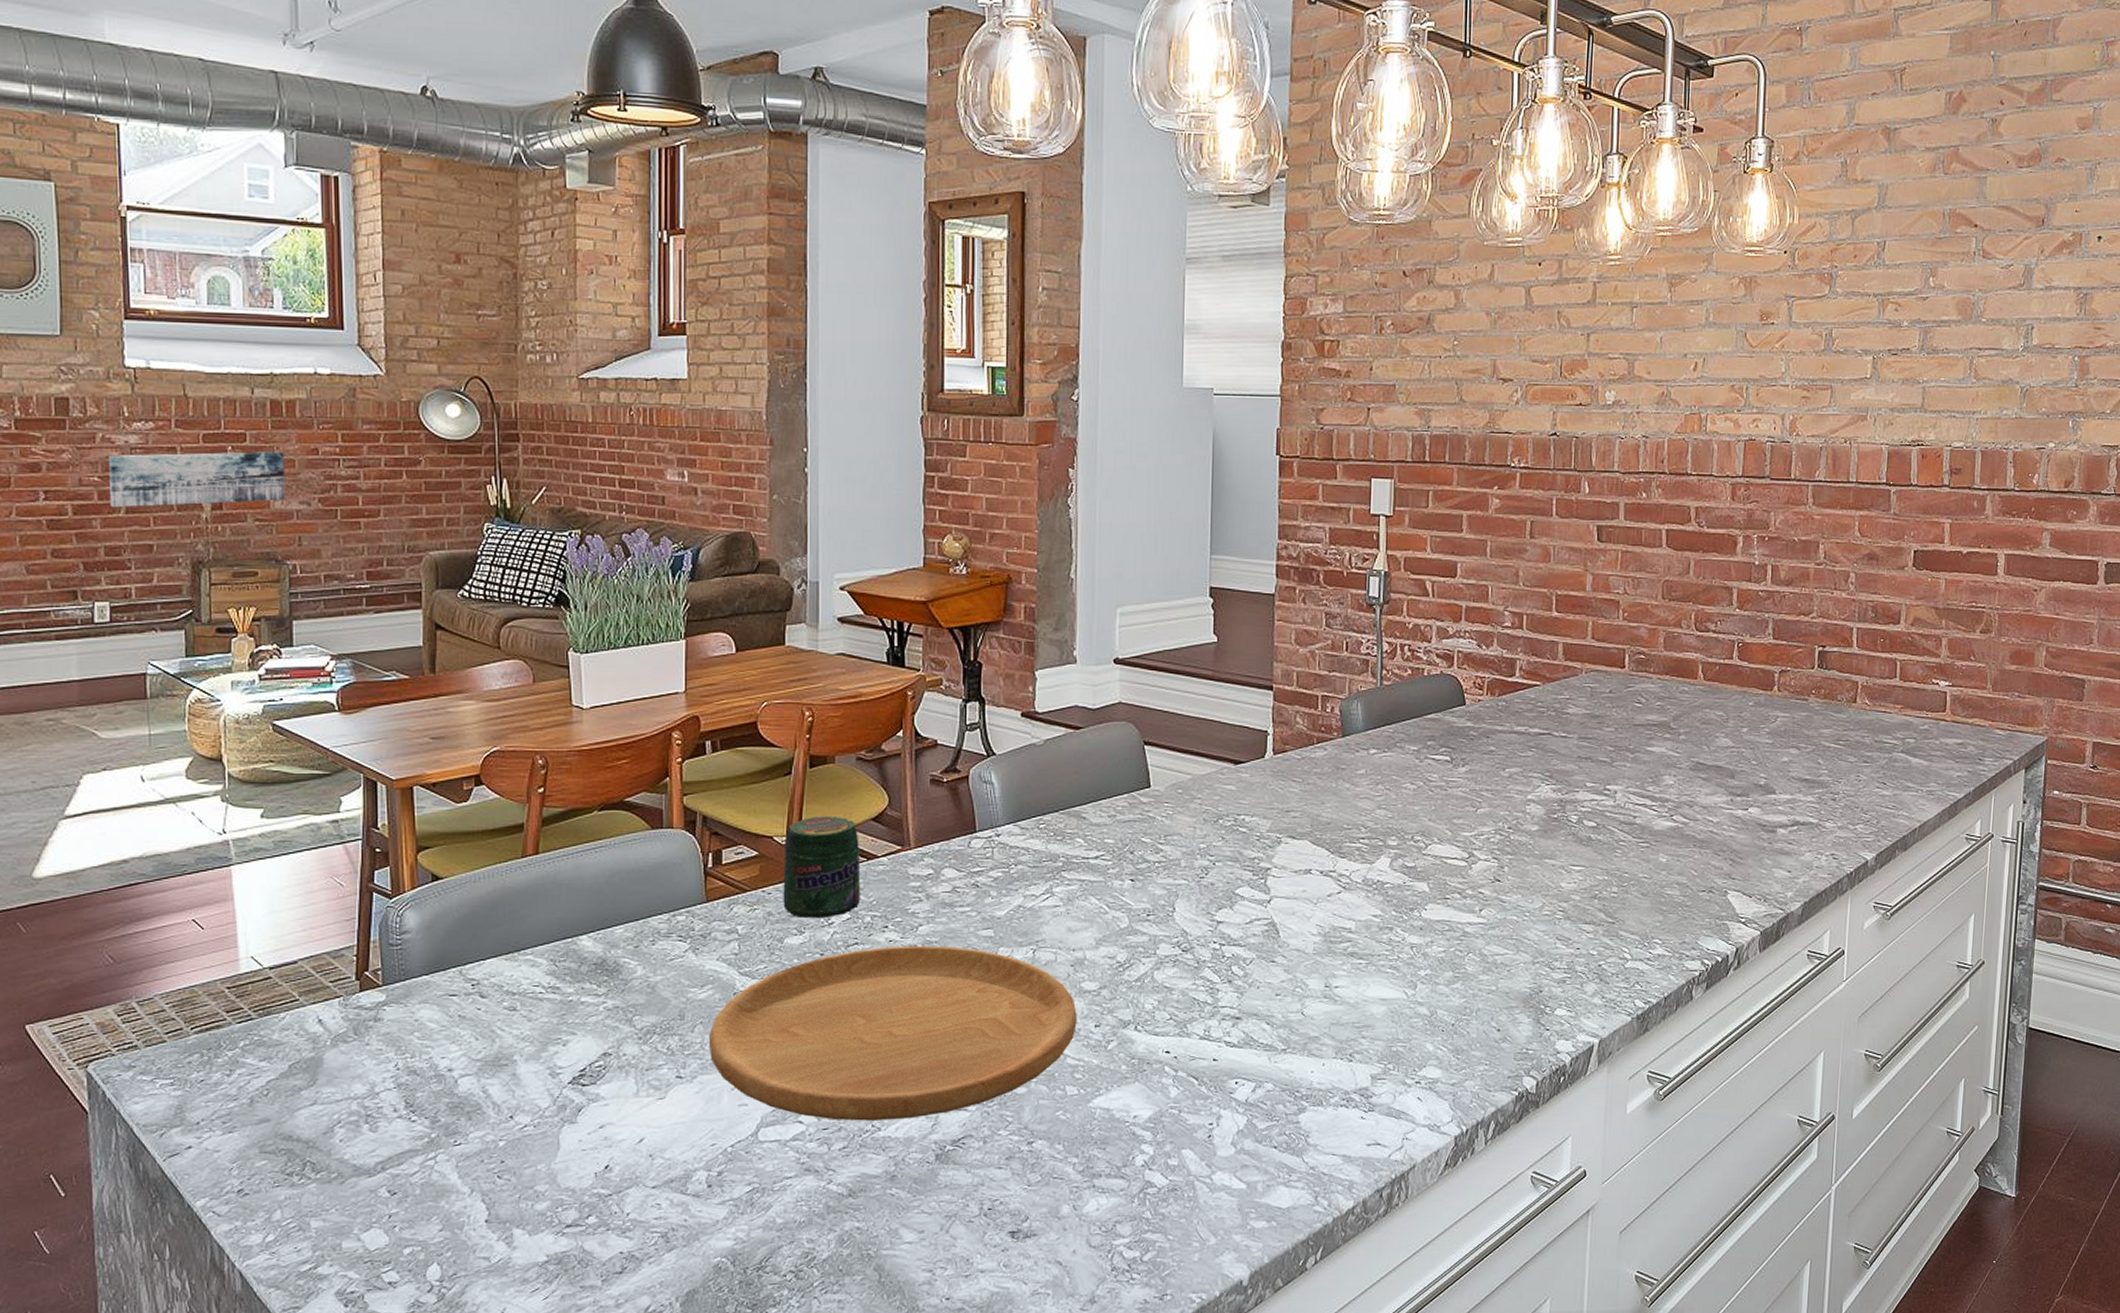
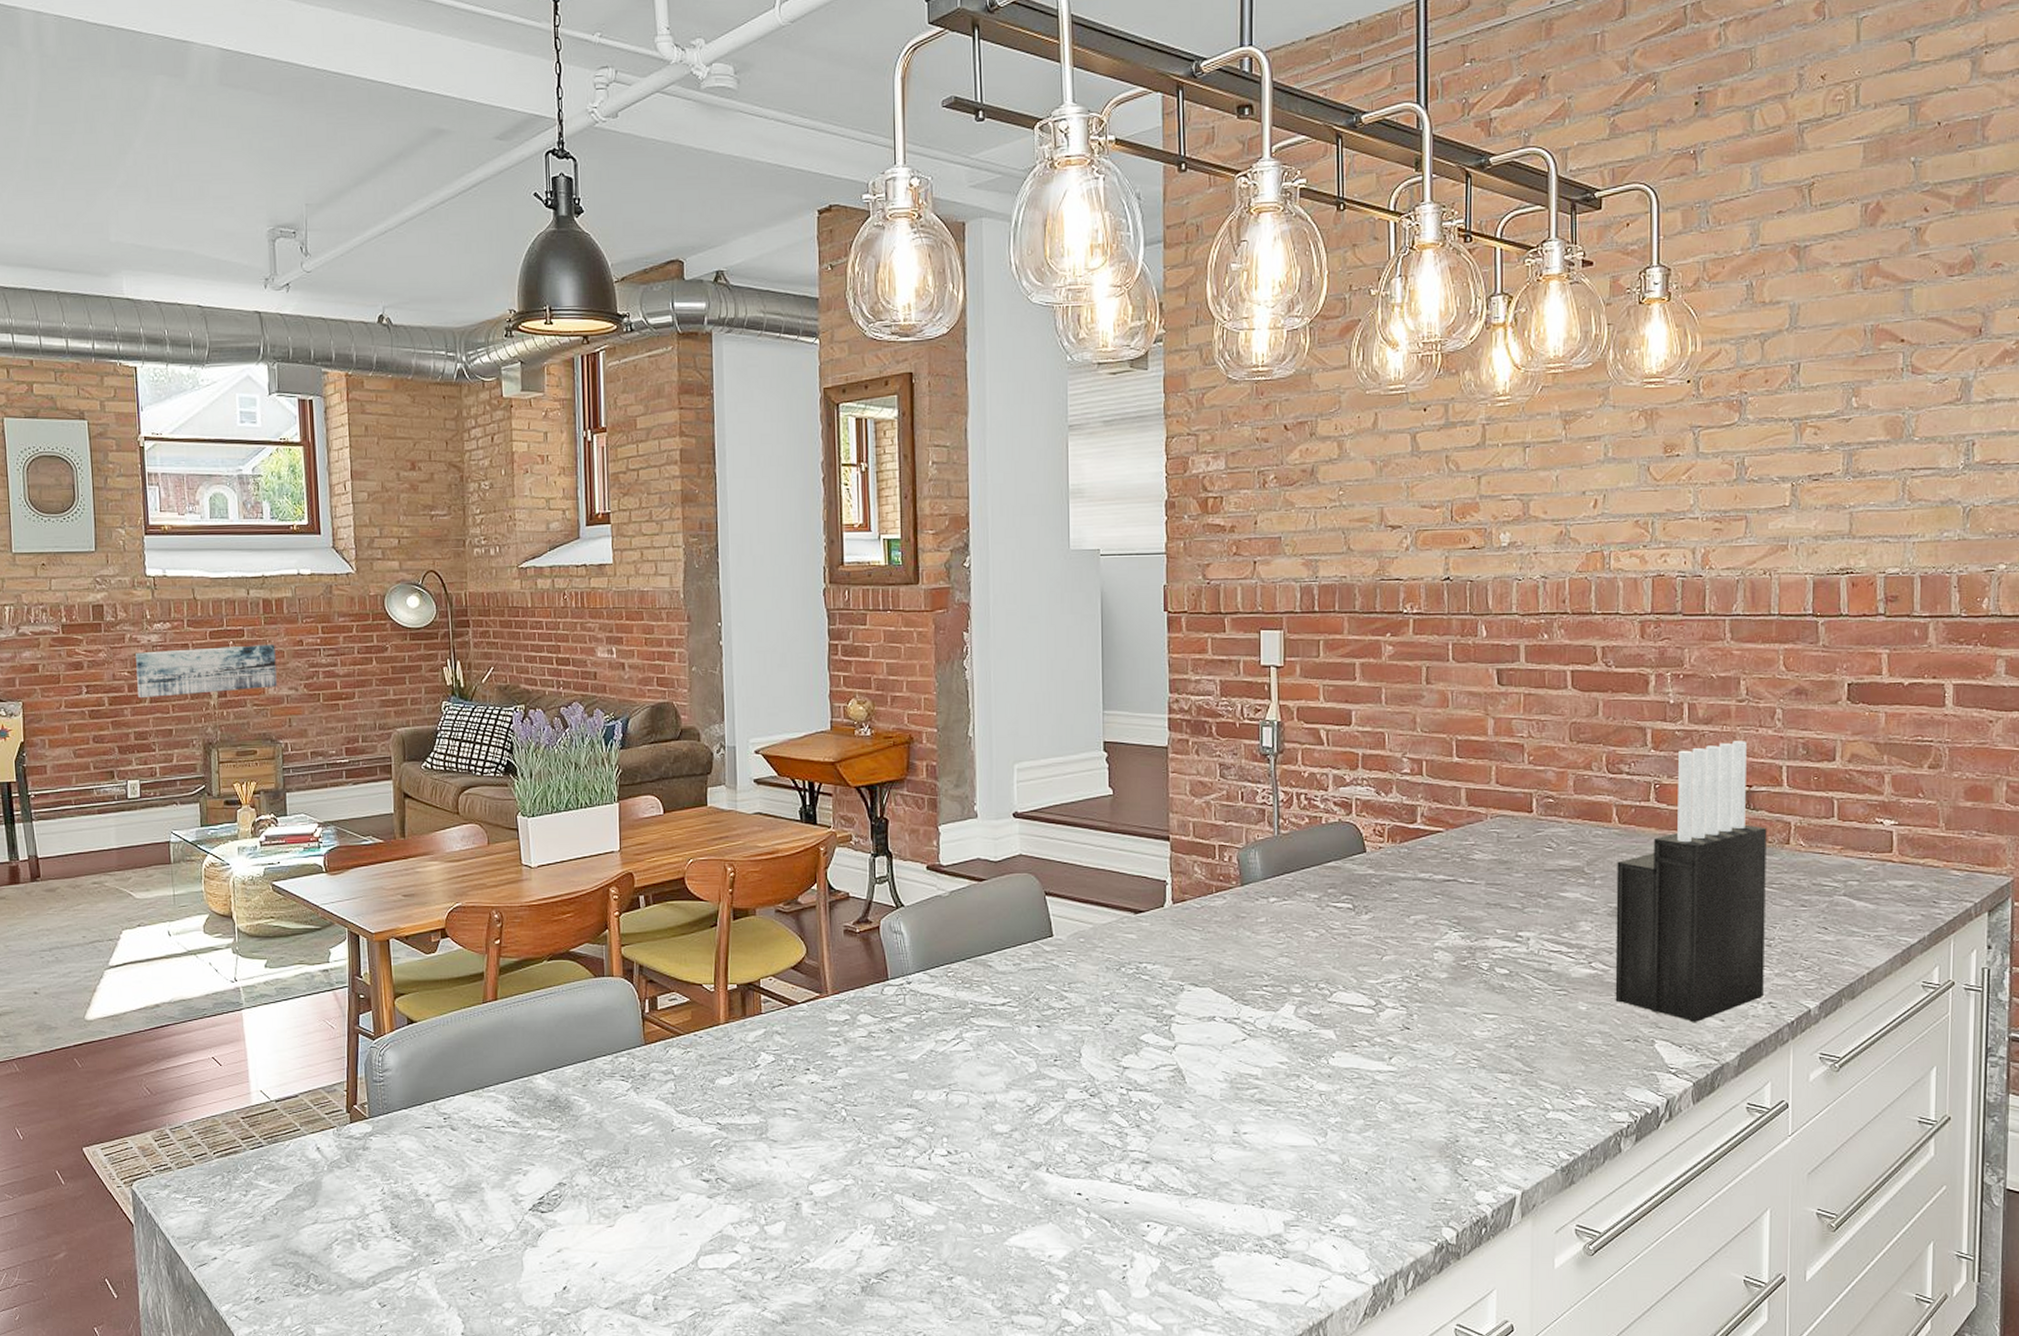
cutting board: present [708,945,1077,1121] -> none [650,1087,990,1253]
jar: present [783,816,861,918] -> none [712,964,784,1060]
knife block: none [1693,603,1837,874] -> present [1615,741,1767,1023]

